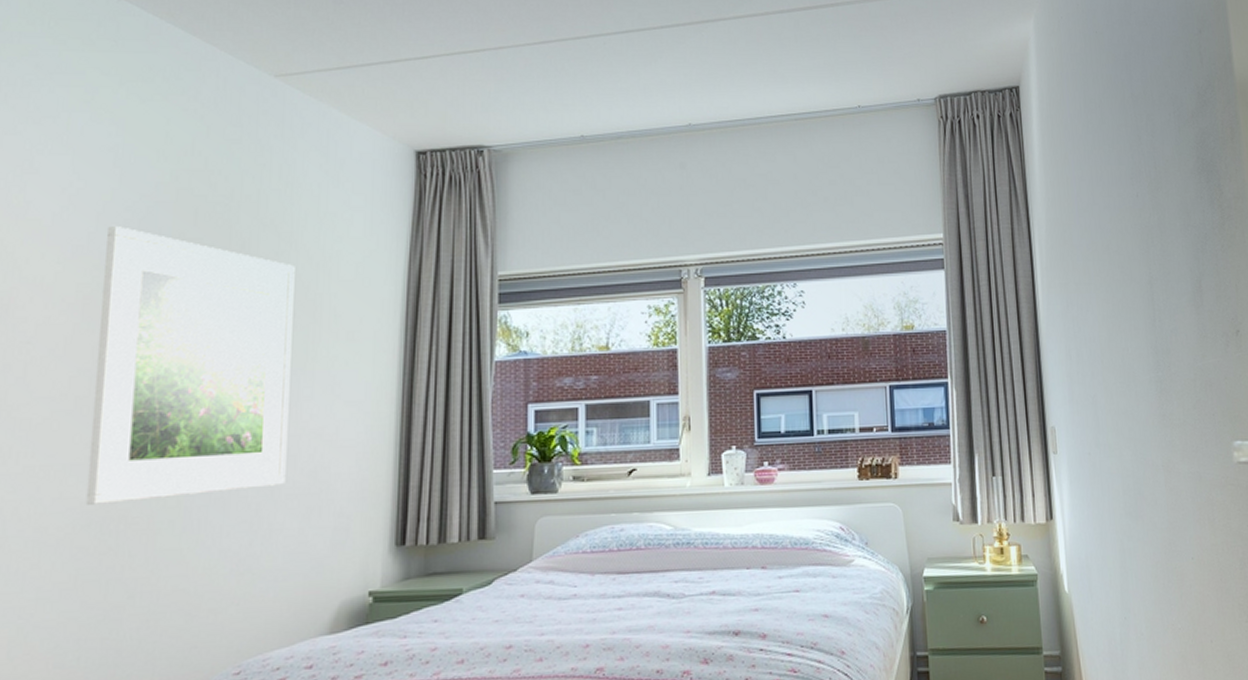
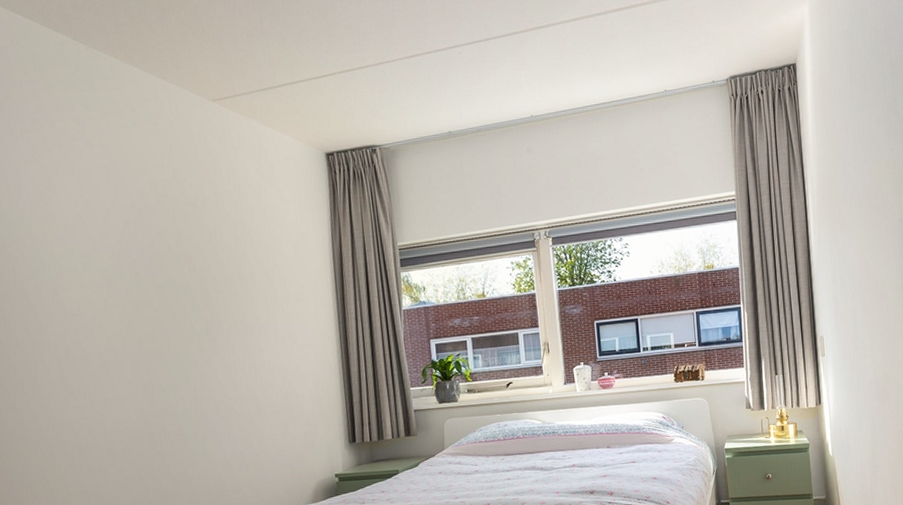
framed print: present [85,226,295,505] -> none [113,226,268,425]

